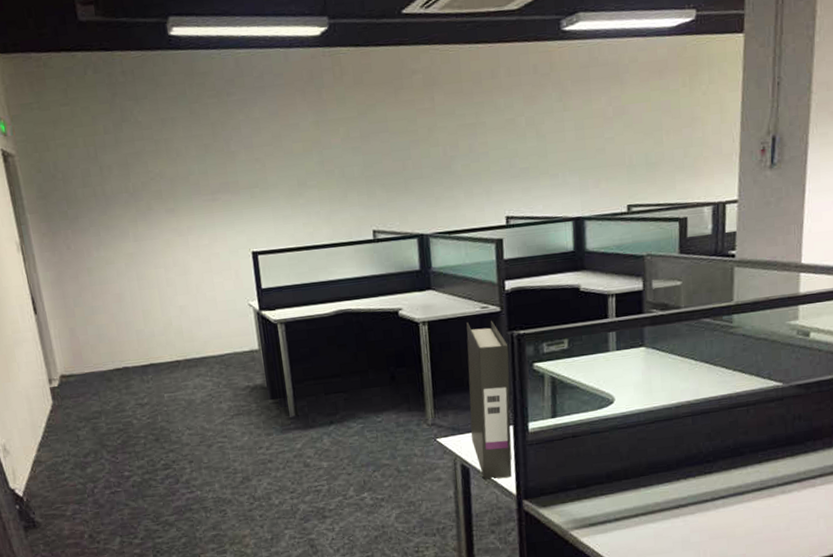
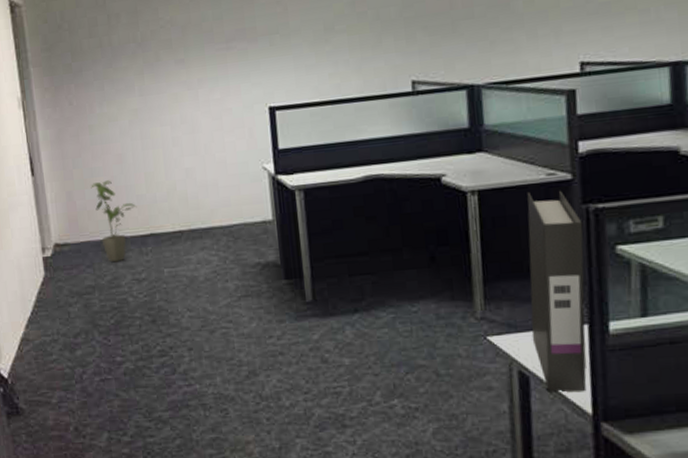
house plant: none [92,317,137,390] -> present [91,180,137,262]

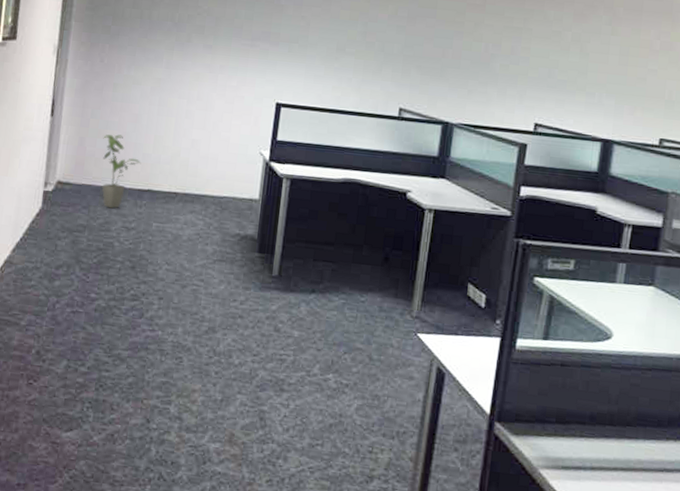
binder: present [527,190,587,392] -> none [453,220,512,393]

